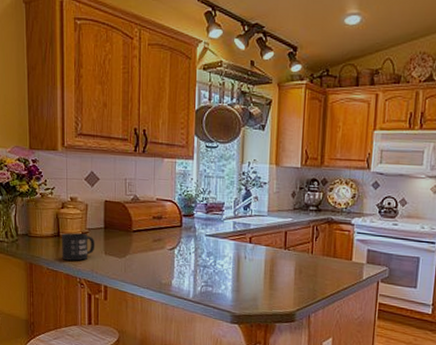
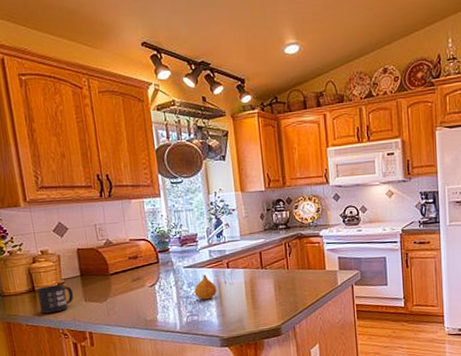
fruit: none [212,246,236,272] -> present [194,274,217,300]

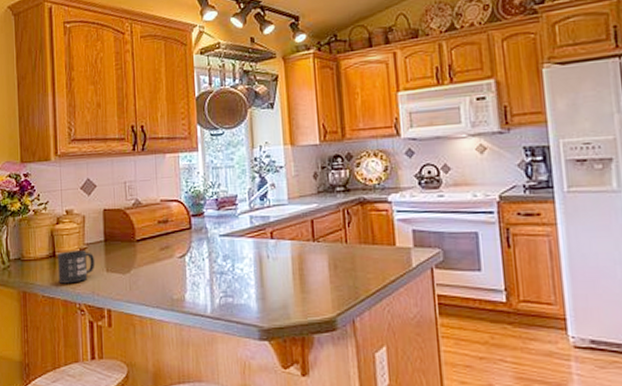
fruit: present [194,274,217,300] -> none [230,245,258,277]

